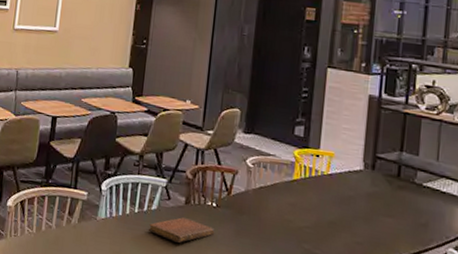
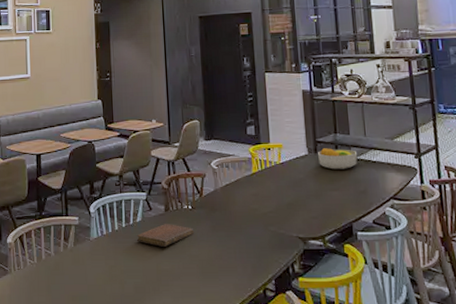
fruit bowl: none [375,166,425,195] -> present [318,148,358,170]

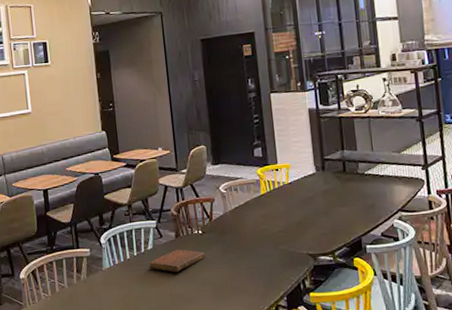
fruit bowl: present [318,148,358,170] -> none [326,165,365,186]

